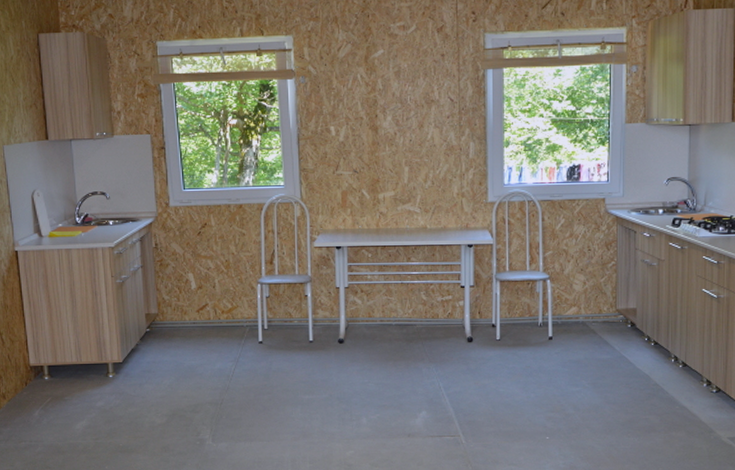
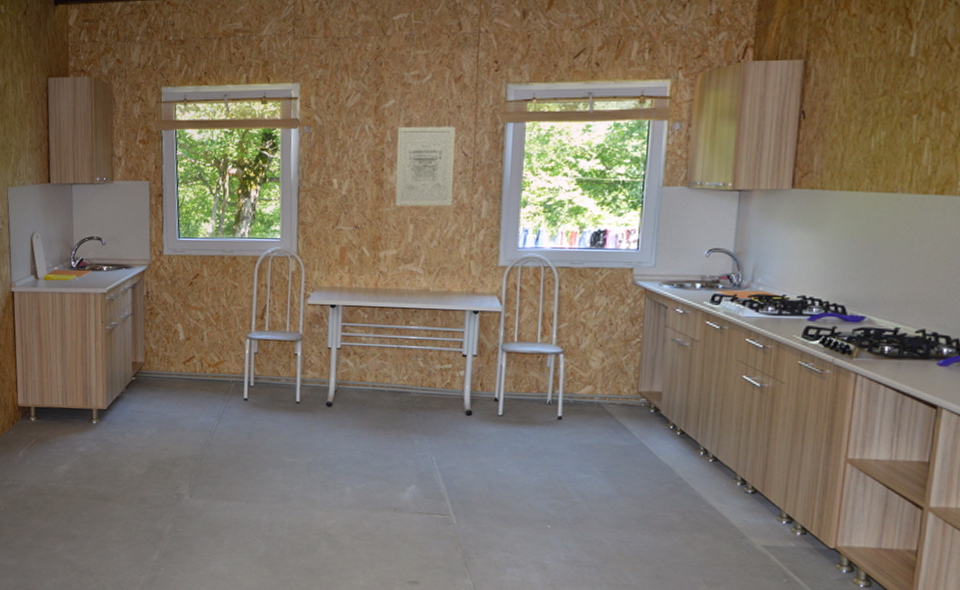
wall art: none [388,73,443,150] -> present [395,126,456,207]

